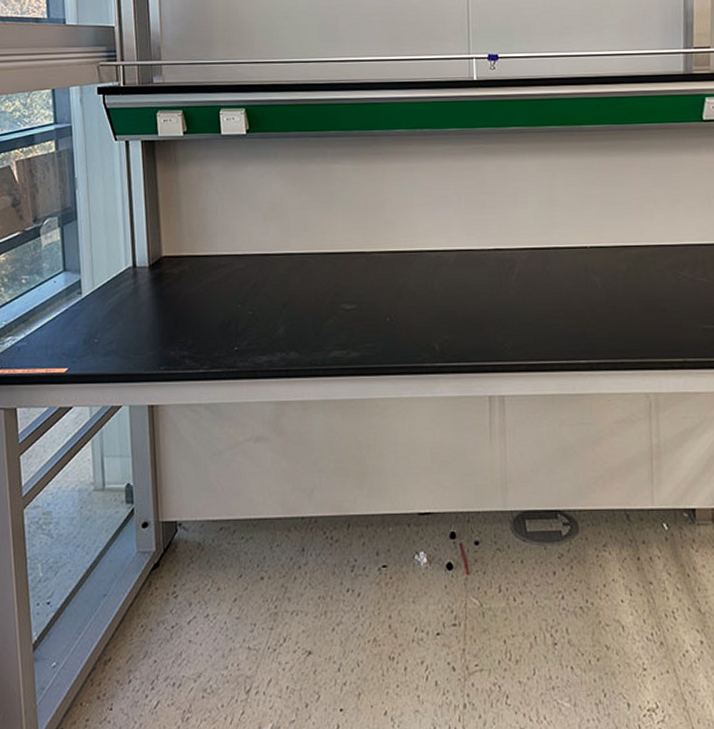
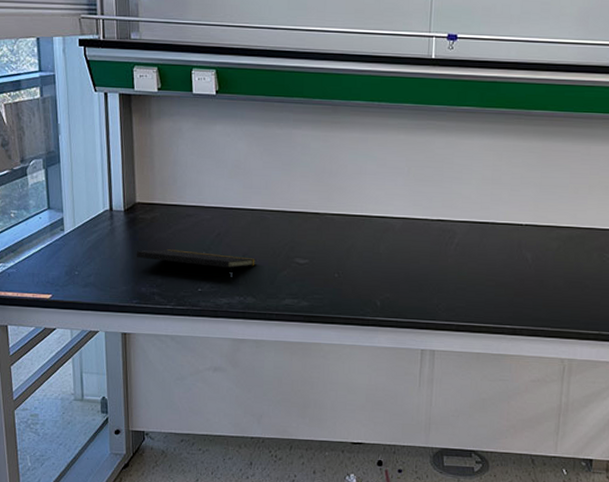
notepad: none [163,305,298,336] -> present [136,249,257,282]

